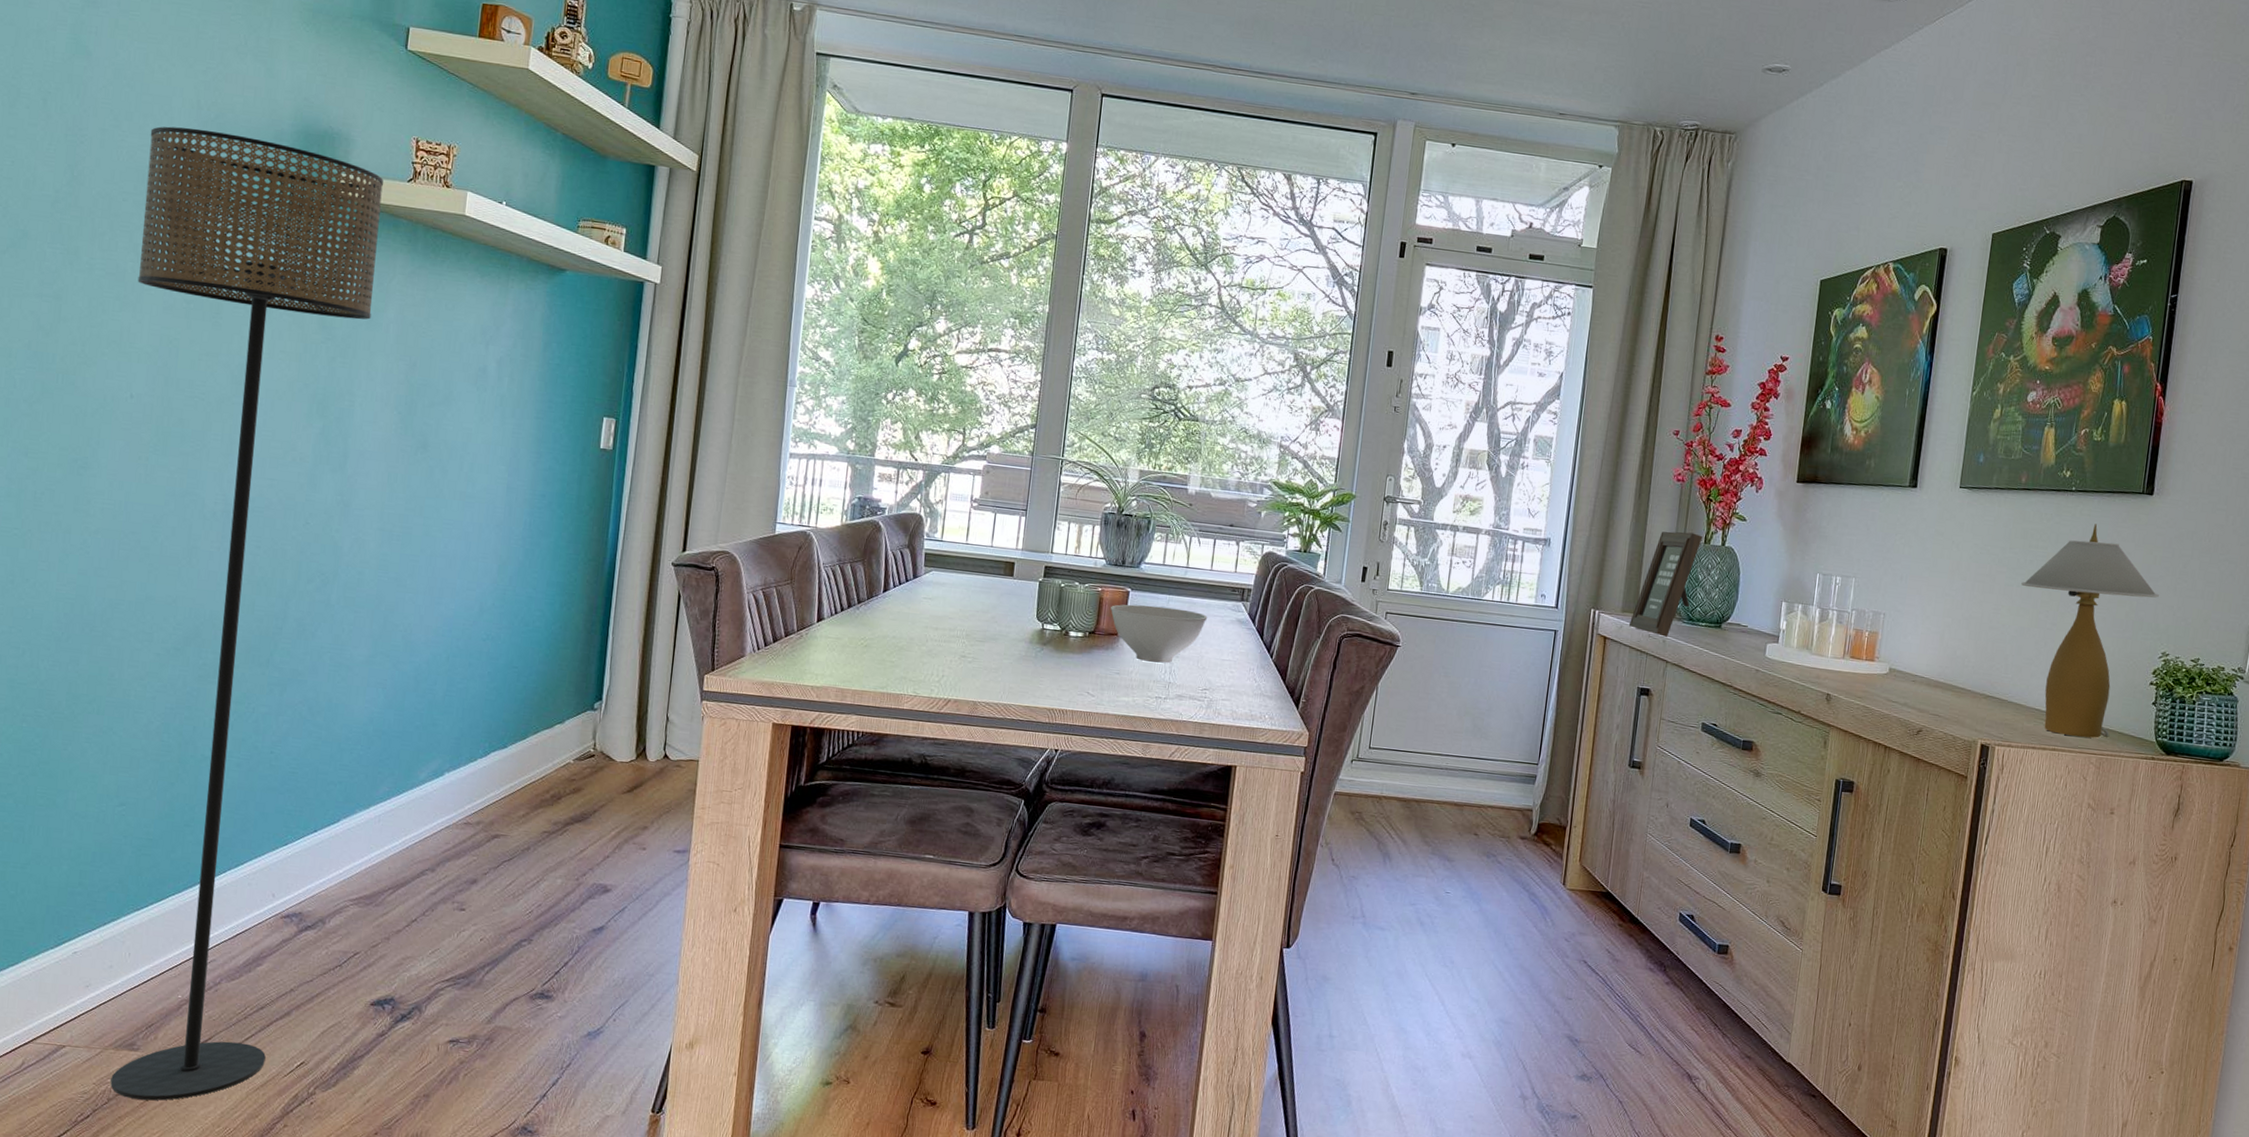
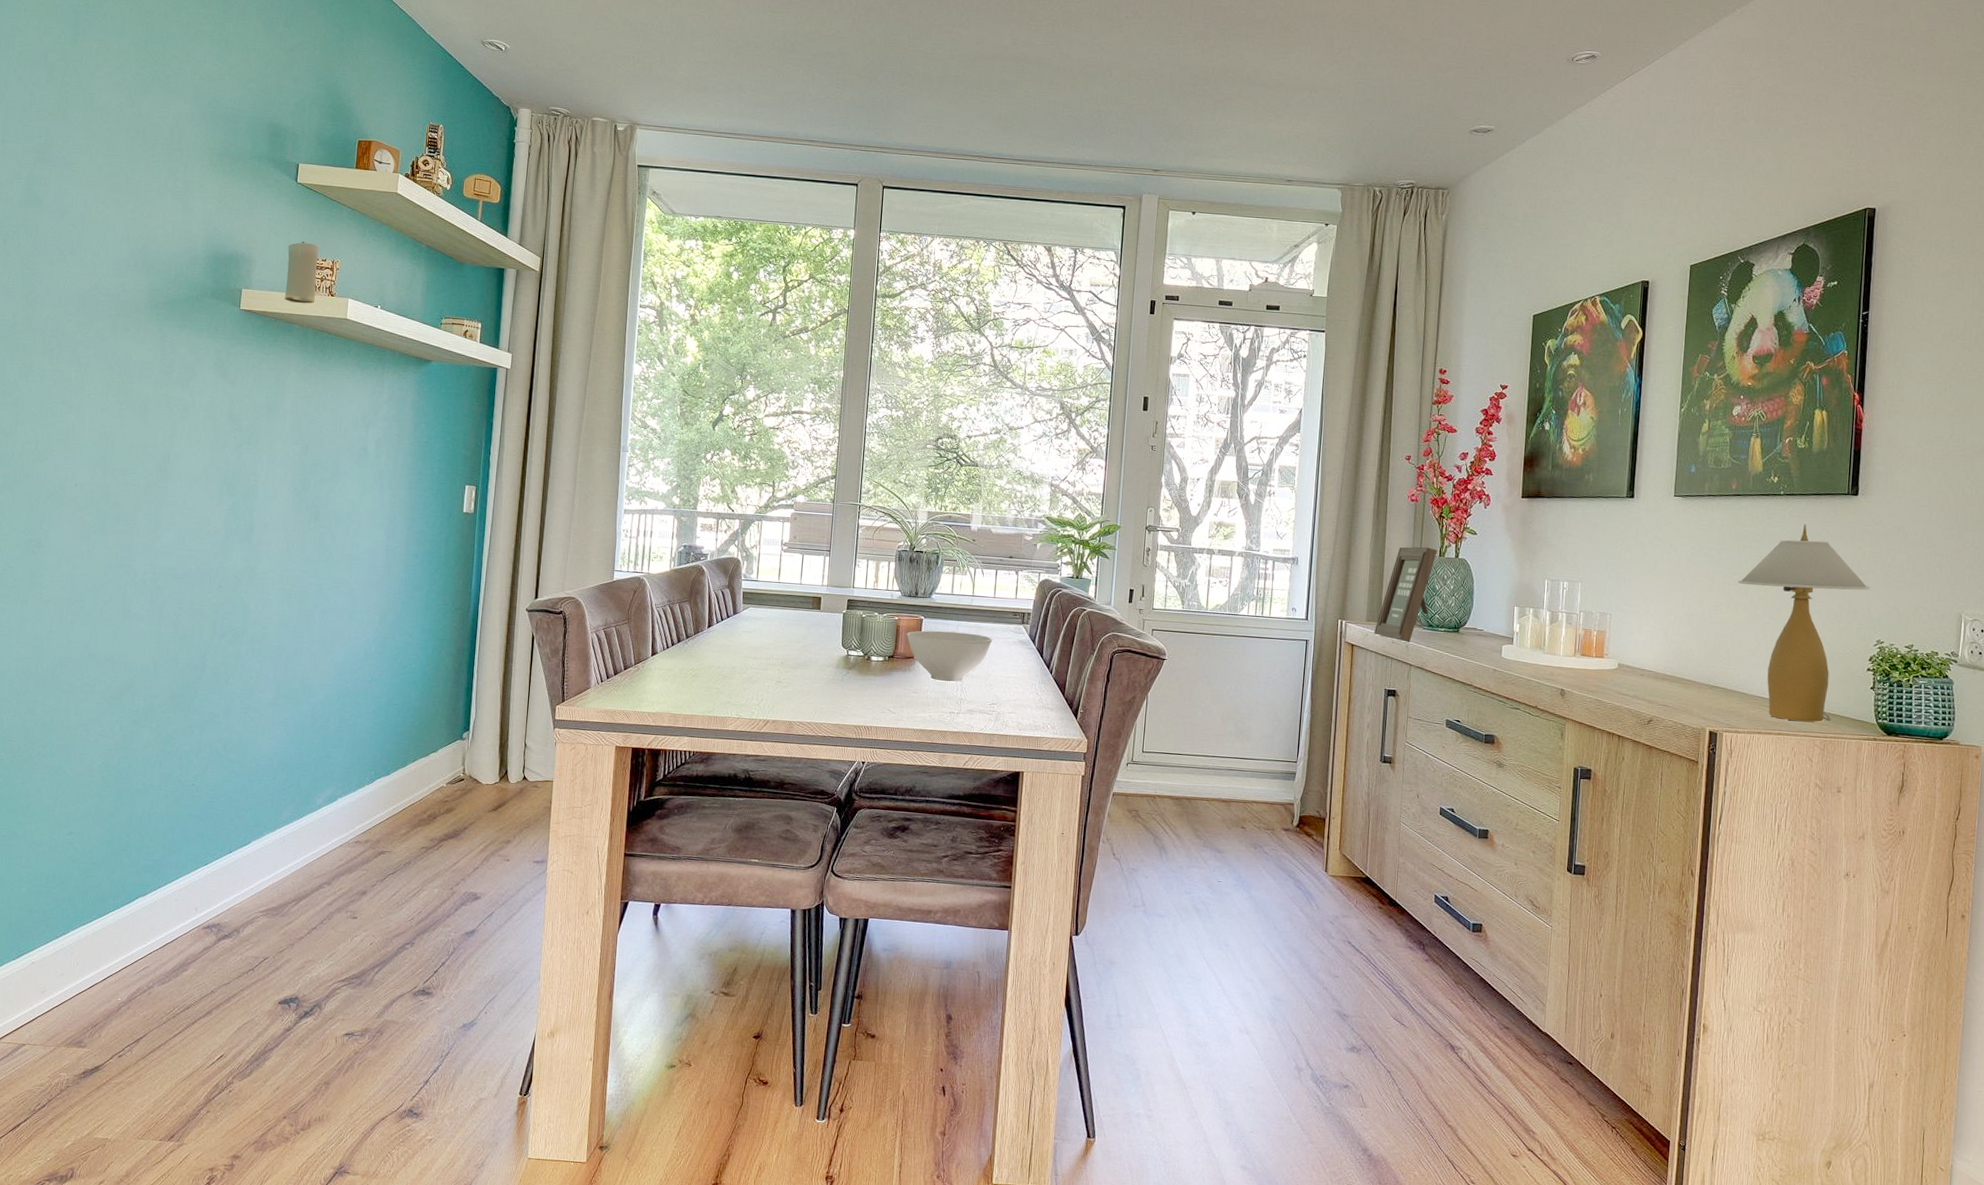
floor lamp: present [110,126,384,1101] -> none [62,257,280,1091]
candle: none [390,120,433,195] -> present [285,241,319,304]

